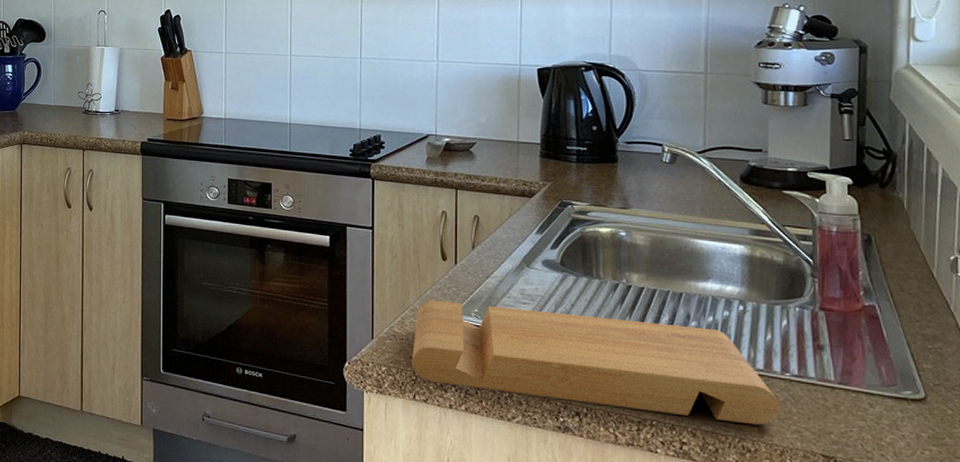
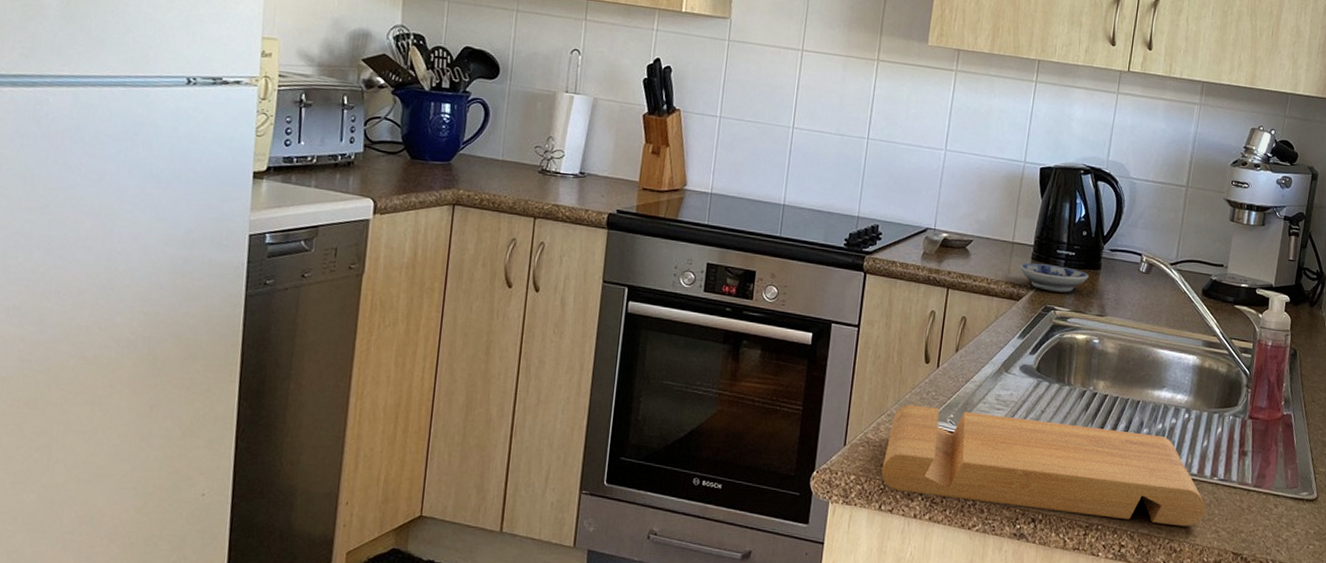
bowl: none [528,160,605,187] -> present [1019,263,1089,293]

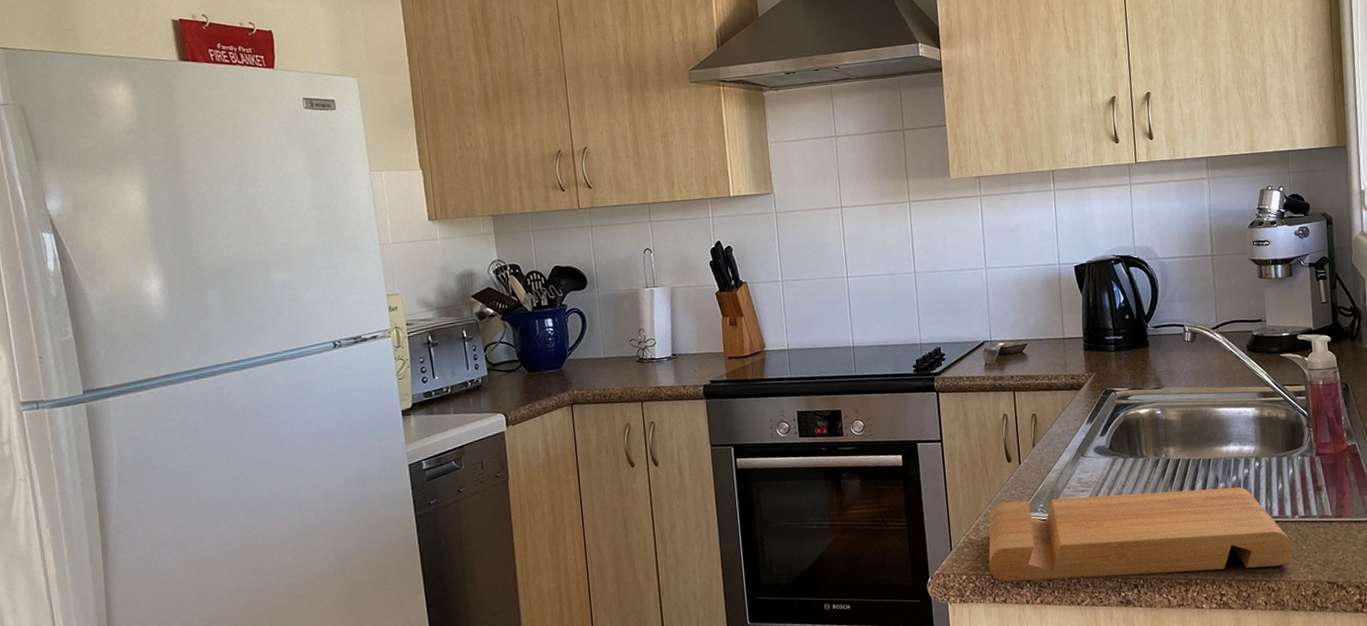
bowl: present [1019,263,1089,293] -> none [1074,350,1140,376]

